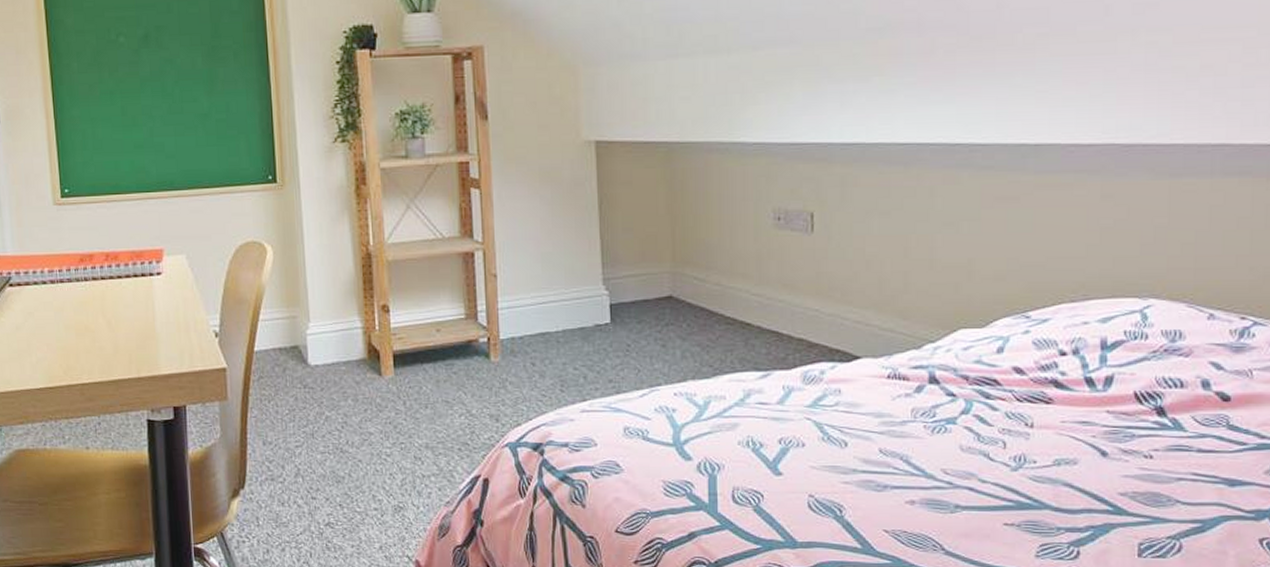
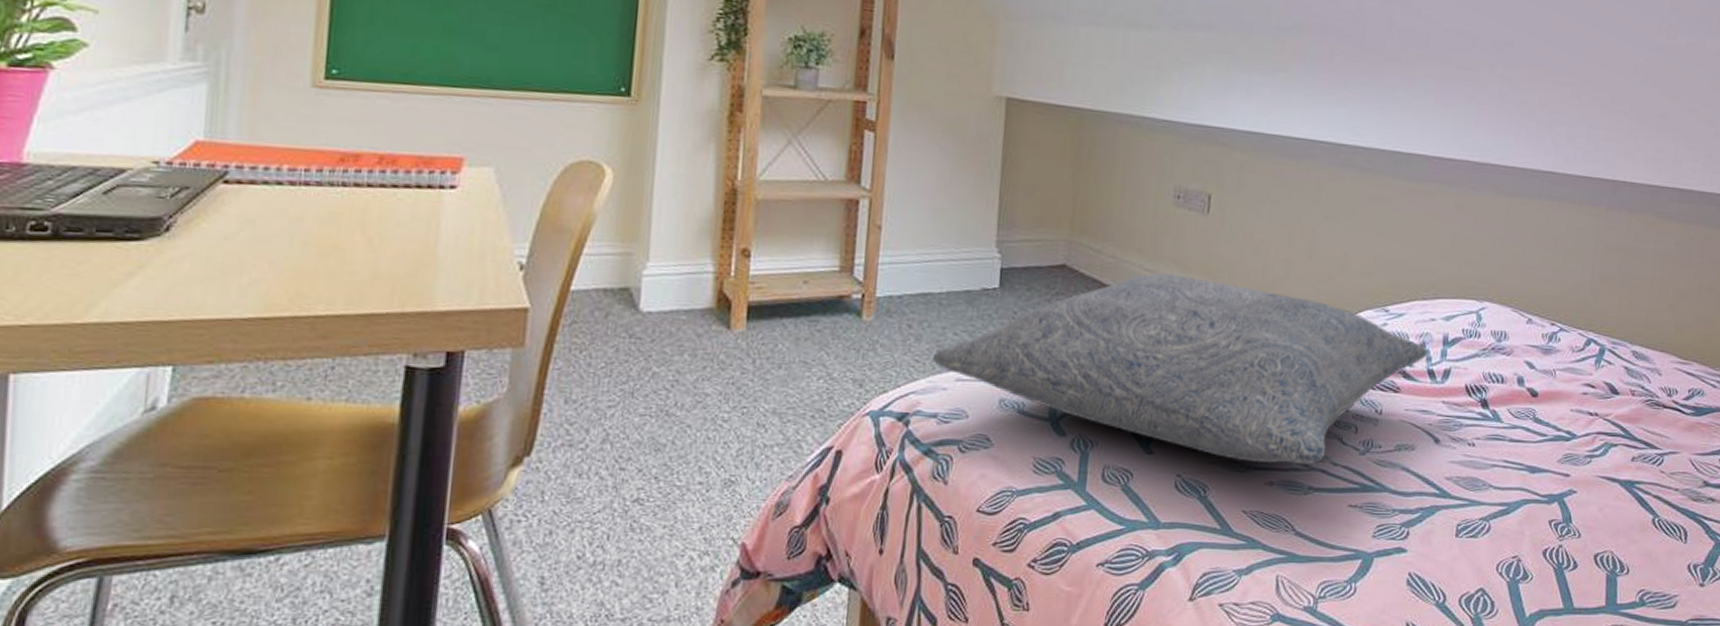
pillow: none [557,297,1082,483] -> present [932,273,1428,466]

